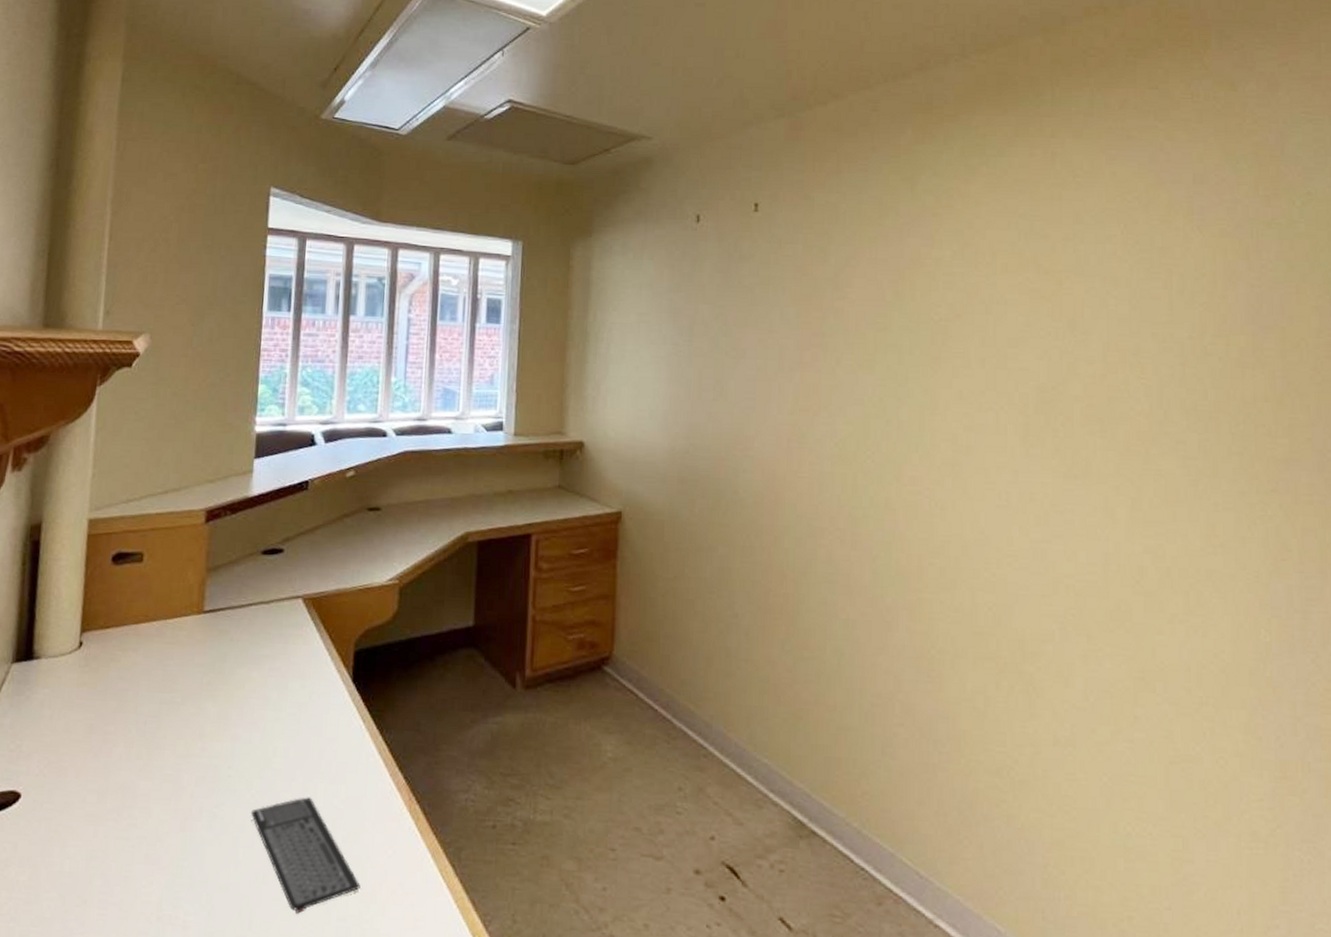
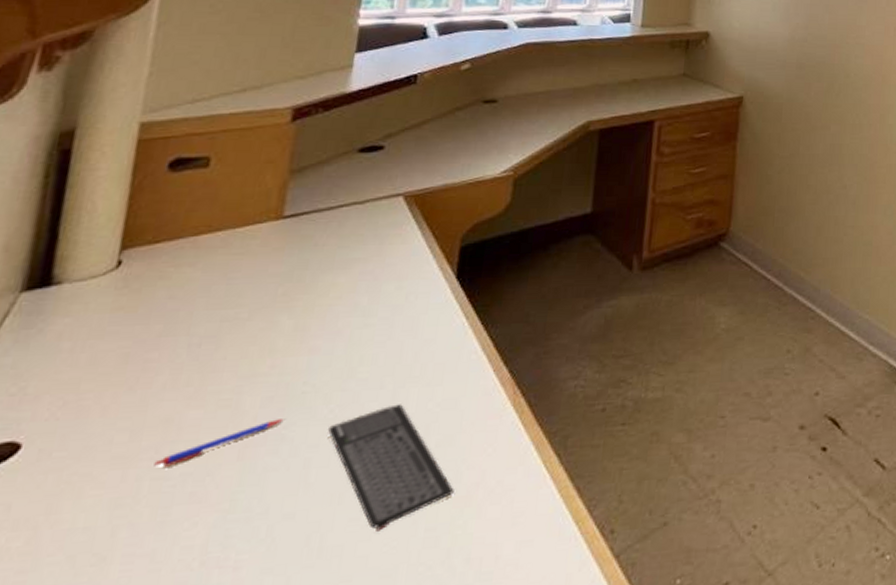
pen: none [117,798,216,829] -> present [154,419,286,467]

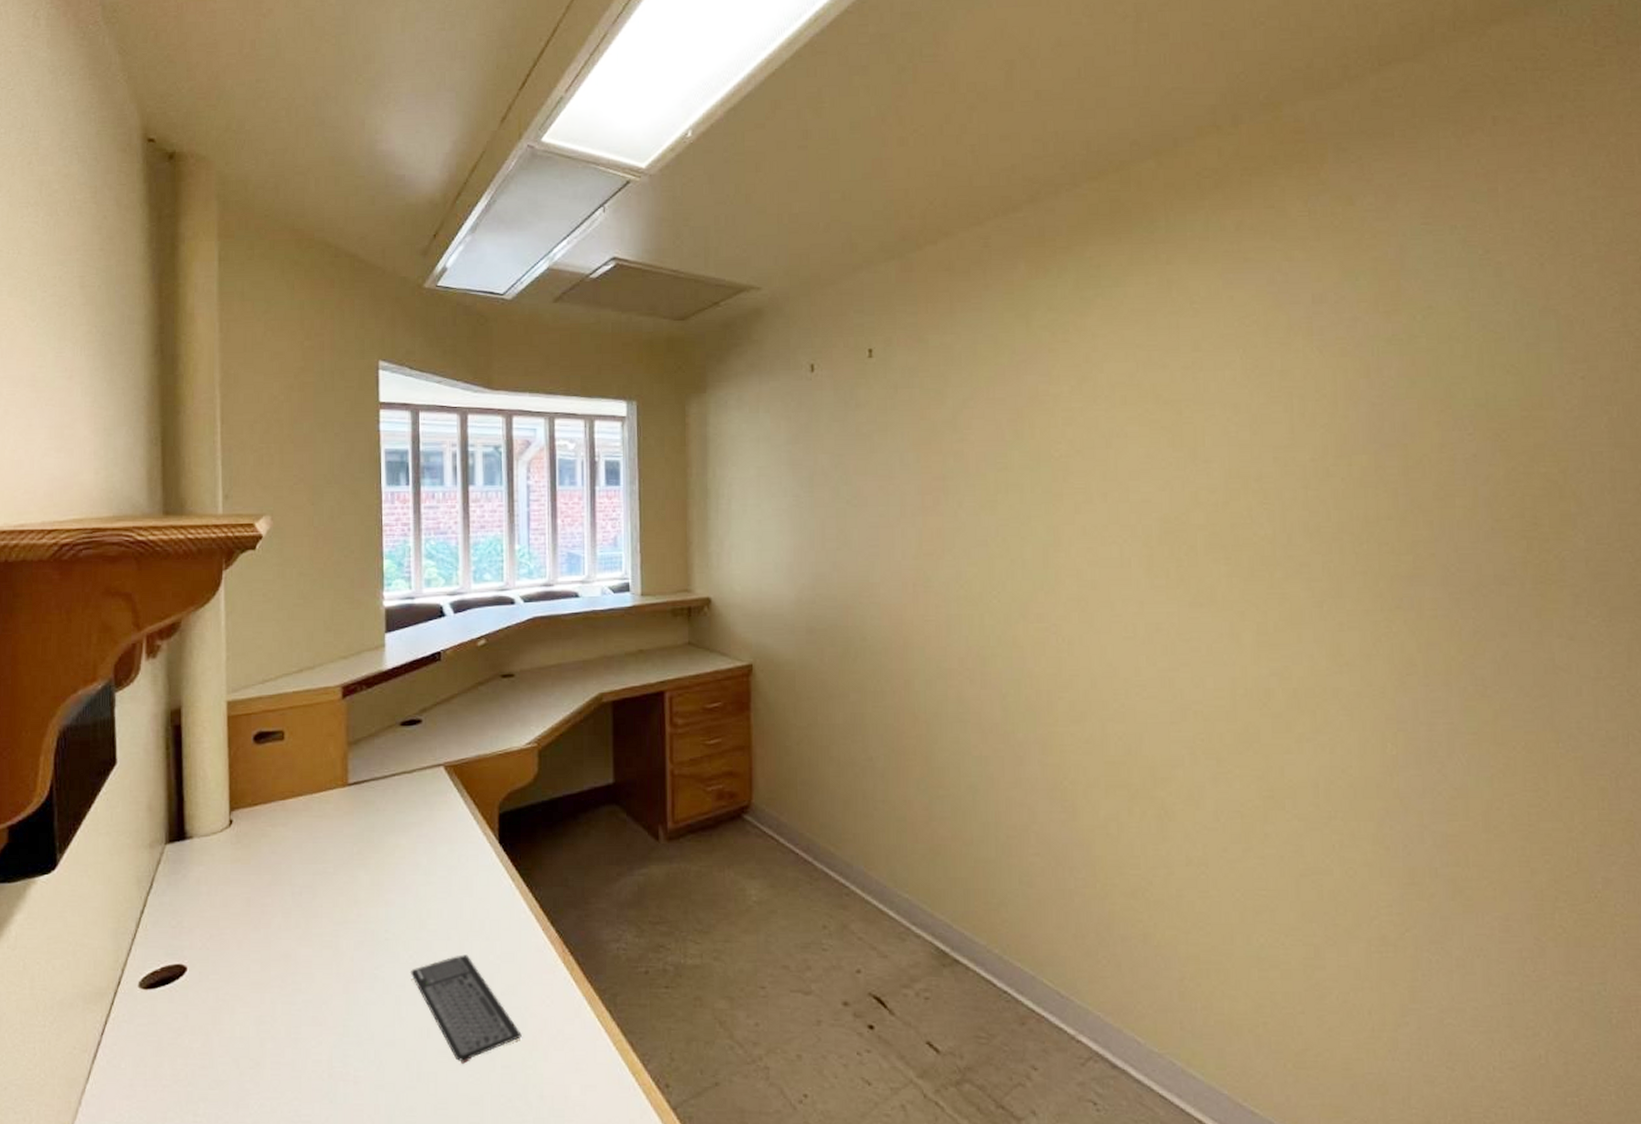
pen: present [154,419,286,467] -> none [282,961,376,994]

